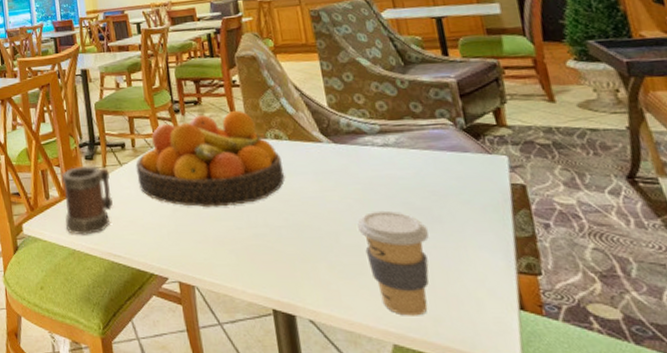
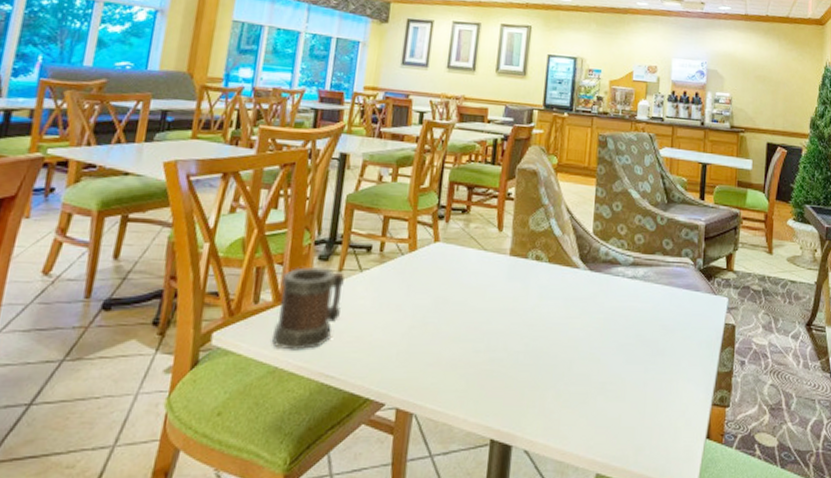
fruit bowl: present [135,110,285,208] -> none [376,224,537,327]
coffee cup: present [357,211,429,316] -> none [591,342,651,445]

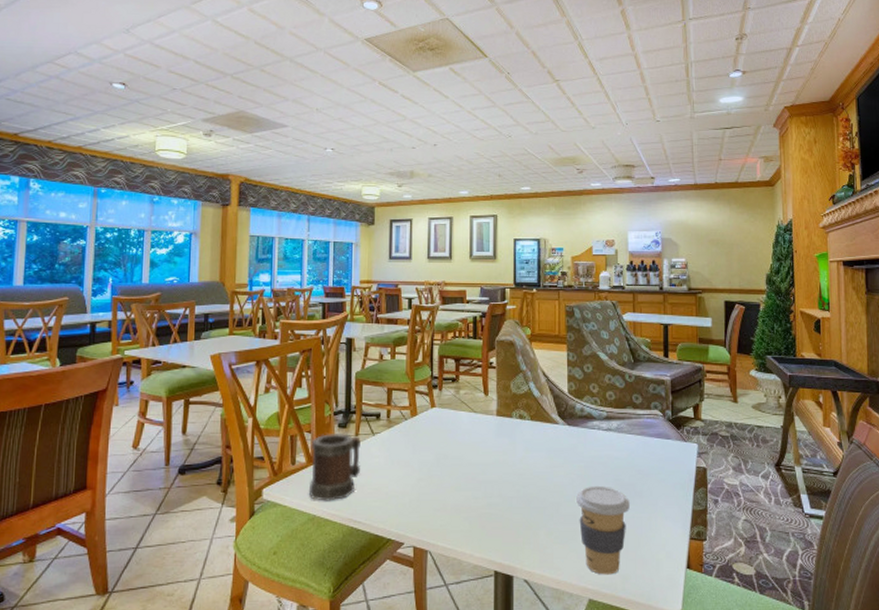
coffee cup: none [591,342,651,445] -> present [576,487,630,575]

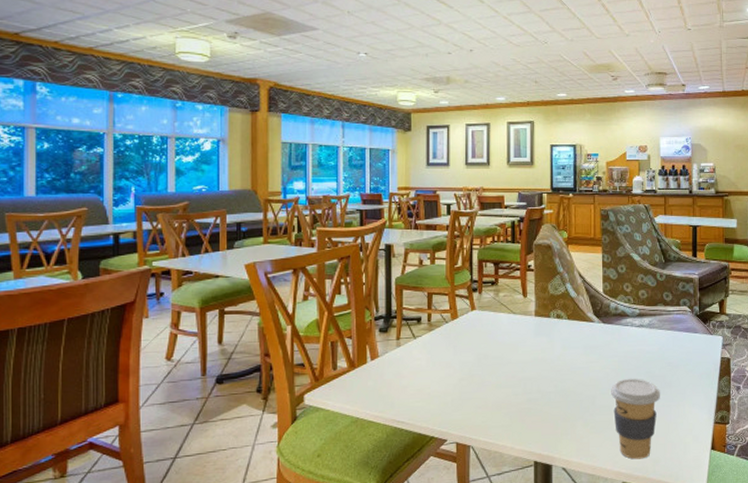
mug: present [308,432,361,501] -> none [351,337,402,404]

